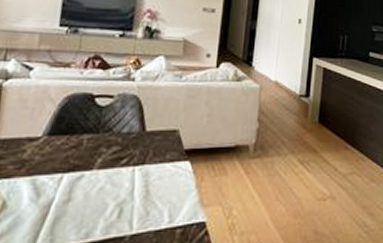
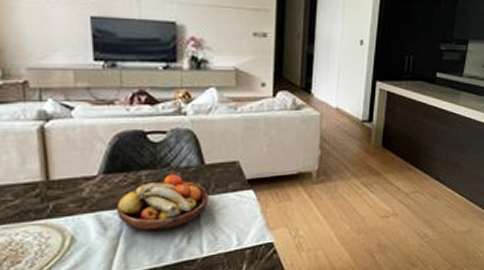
fruit bowl: none [53,139,146,200] -> present [117,174,209,231]

